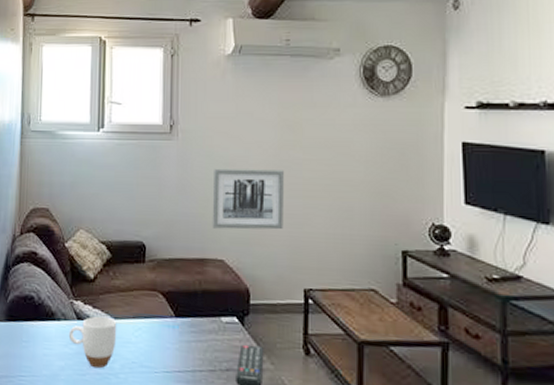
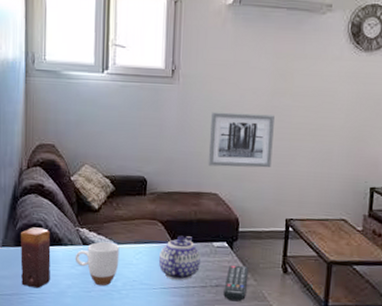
candle: none [11,299,43,370] -> present [20,227,51,289]
teapot: none [160,309,207,363] -> present [158,236,200,280]

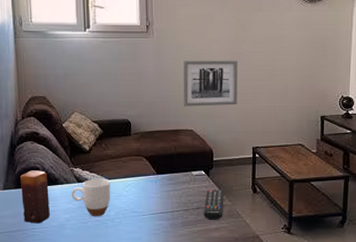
teapot: present [158,236,200,280] -> none [145,168,182,206]

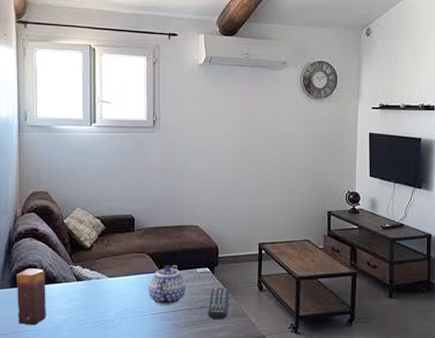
mug: present [71,178,111,217] -> none [69,276,112,318]
teapot: none [145,168,182,206] -> present [148,265,186,305]
wall art: present [183,60,238,107] -> none [188,155,244,202]

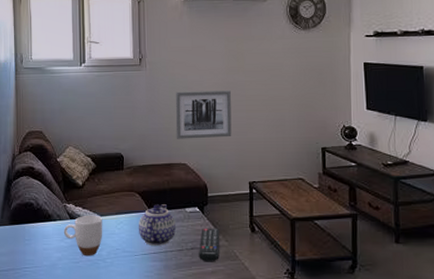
candle: present [17,268,46,326] -> none [15,206,42,263]
mug: none [69,276,112,318] -> present [63,215,103,257]
wall art: none [188,155,244,202] -> present [175,90,232,139]

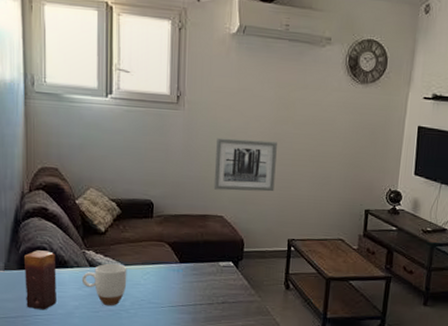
candle: none [15,206,42,263] -> present [24,250,56,310]
teapot: present [138,204,176,246] -> none [166,256,207,298]
remote control: present [199,228,220,262] -> none [229,283,254,317]

